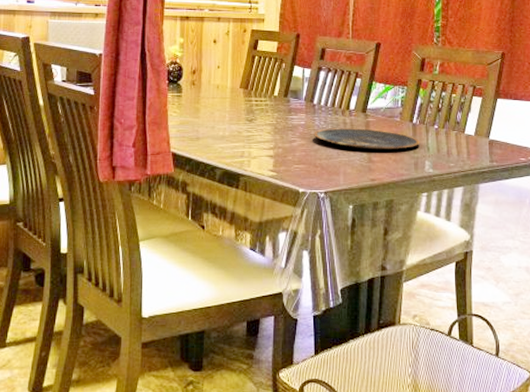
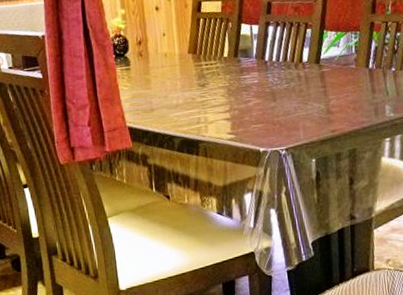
plate: present [314,128,420,151] -> none [268,79,379,102]

